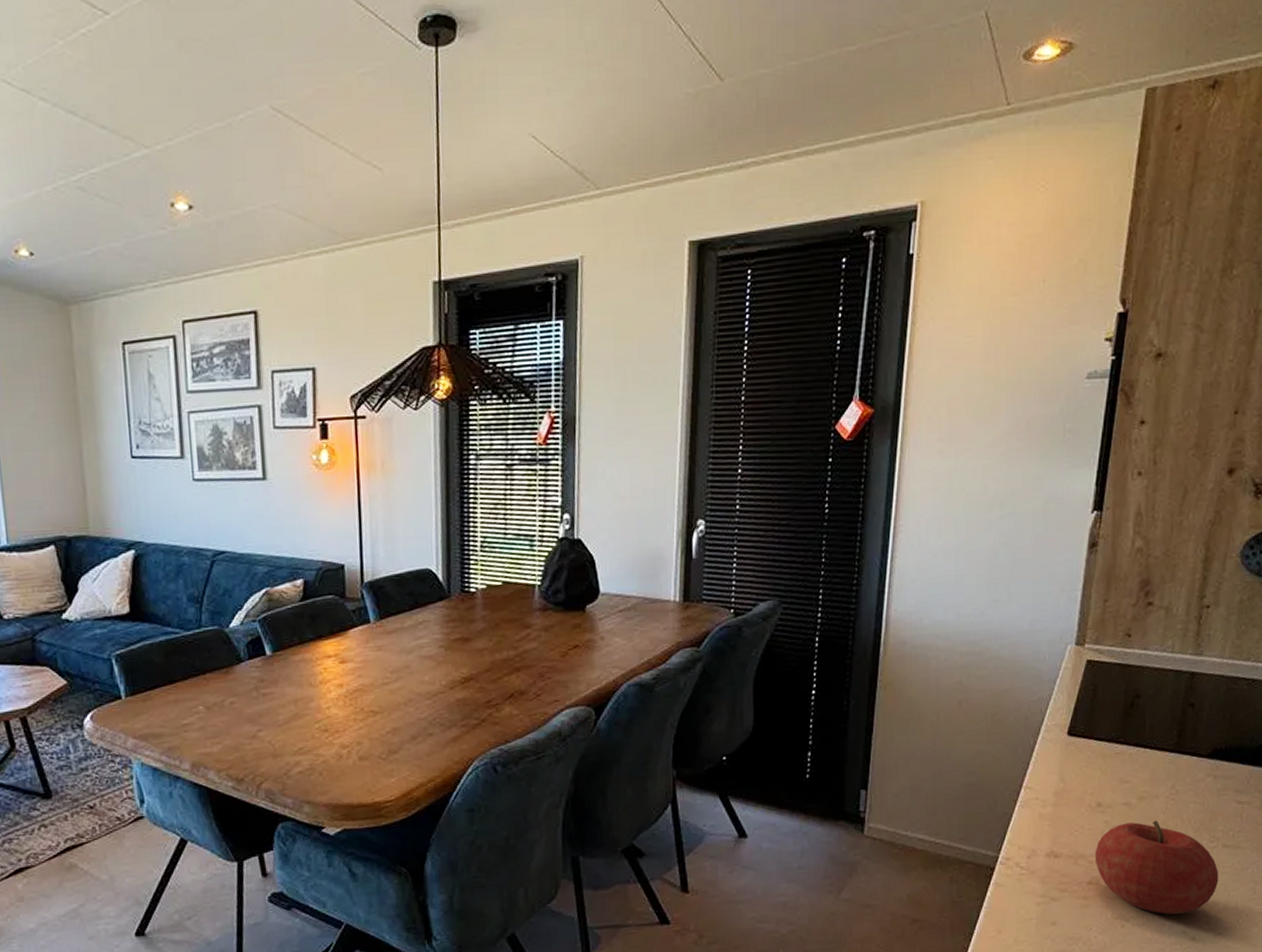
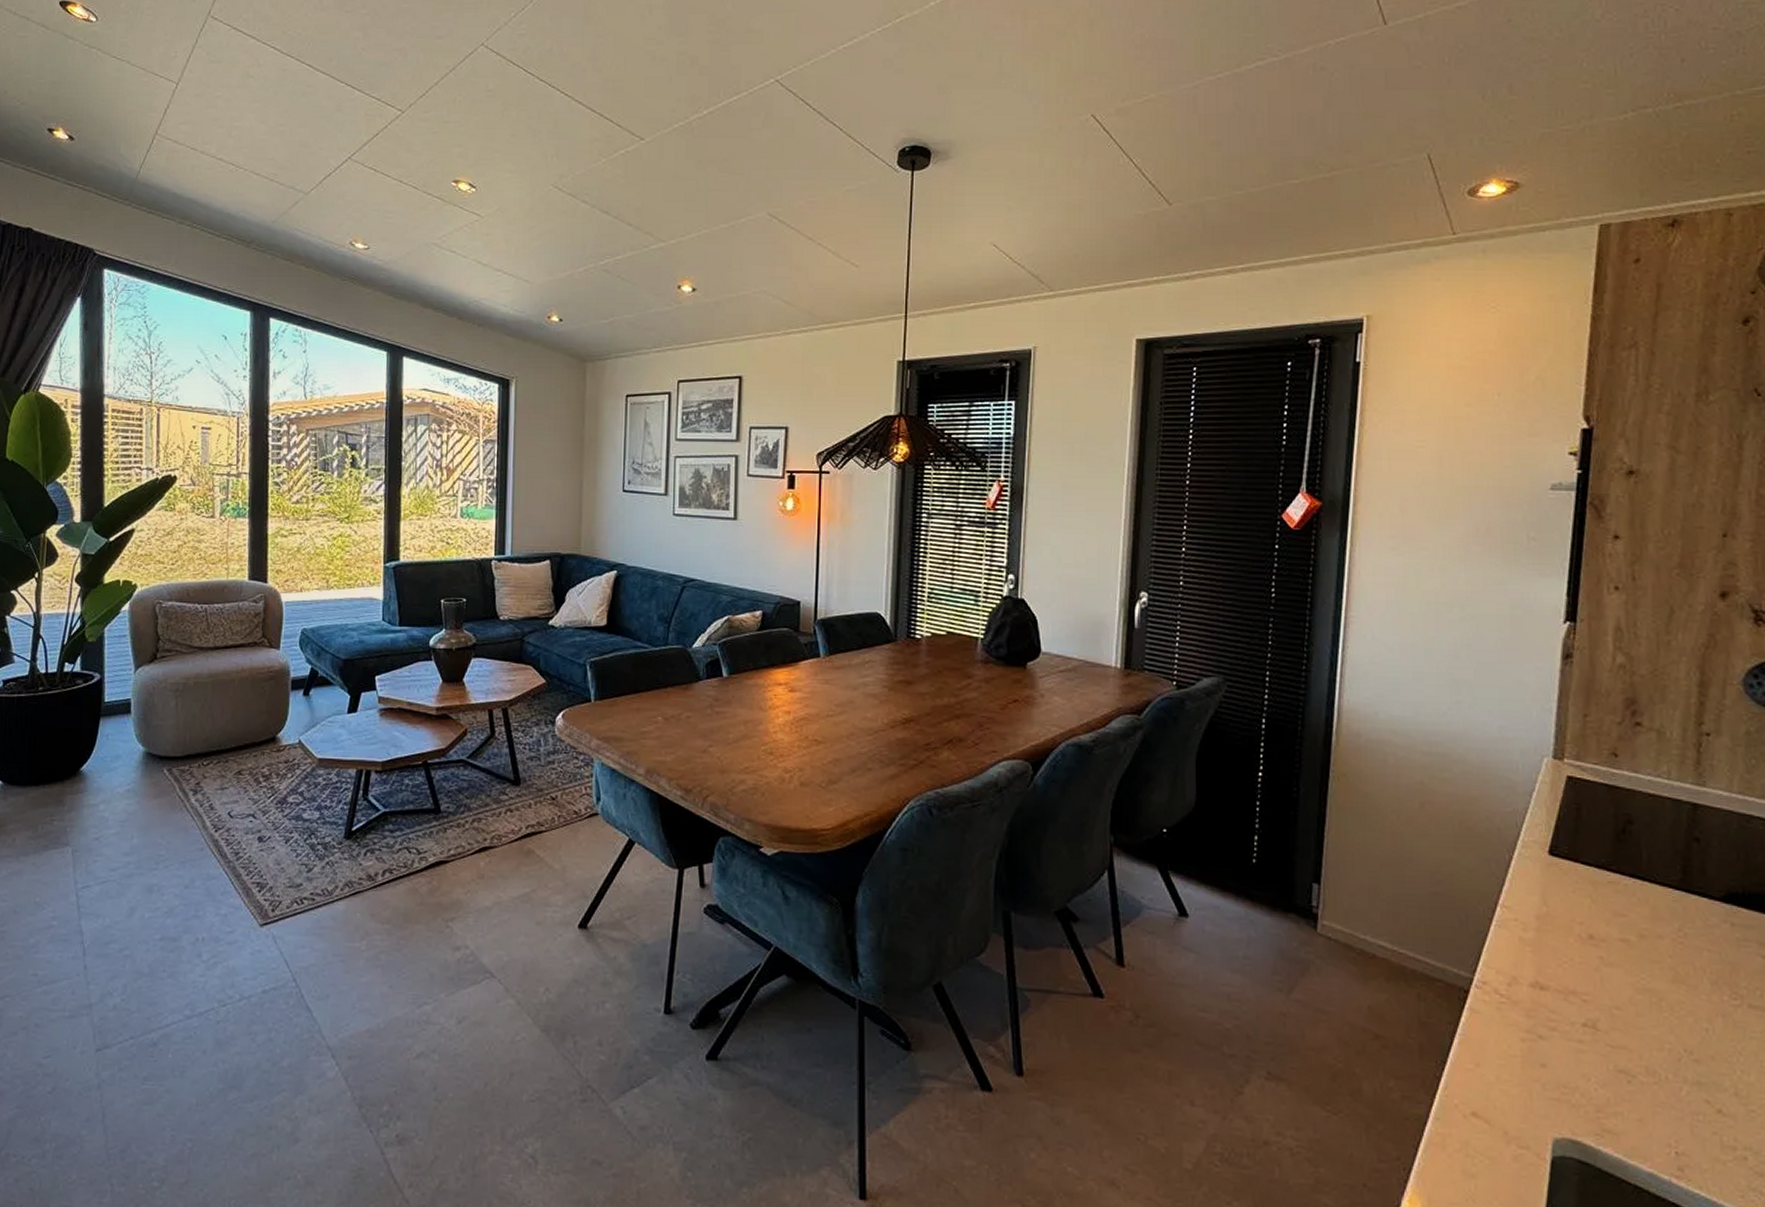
fruit: present [1094,820,1219,915] -> none [1589,962,1747,1080]

